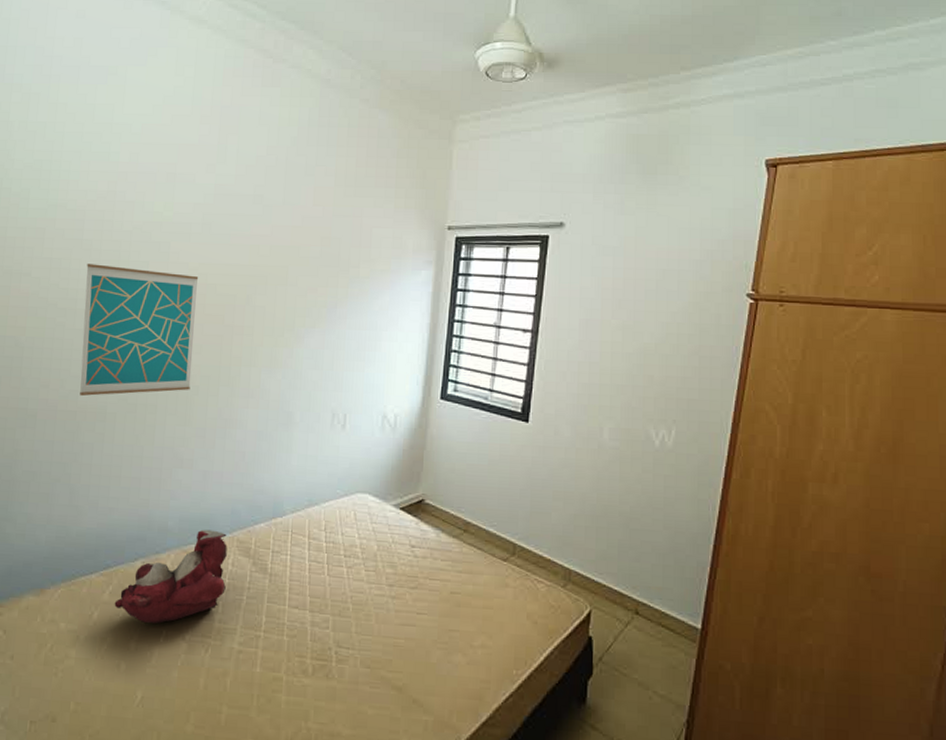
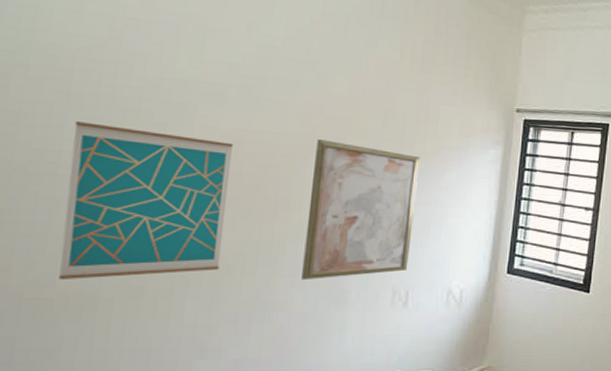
wall art: none [254,269,355,402] -> present [301,139,421,281]

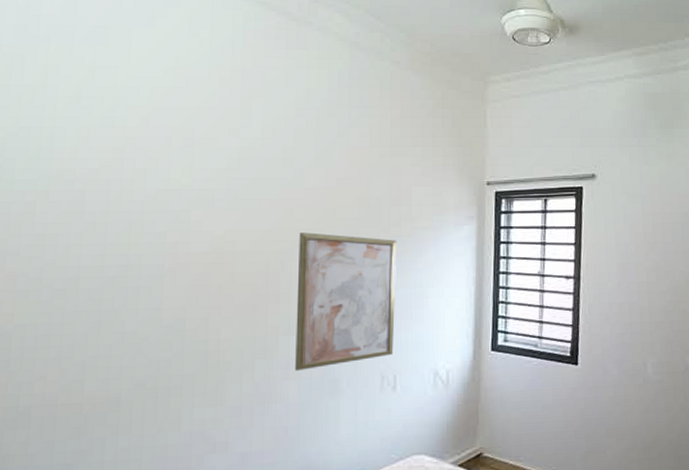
wall art: present [59,121,234,281] -> none [86,238,226,386]

